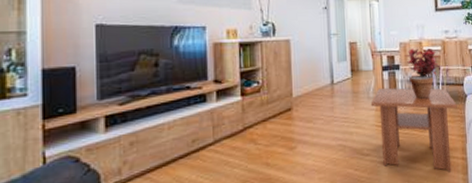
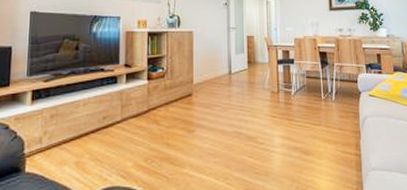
coffee table: present [370,87,457,173] -> none [265,80,351,168]
potted plant: present [404,48,440,99] -> none [299,44,334,93]

